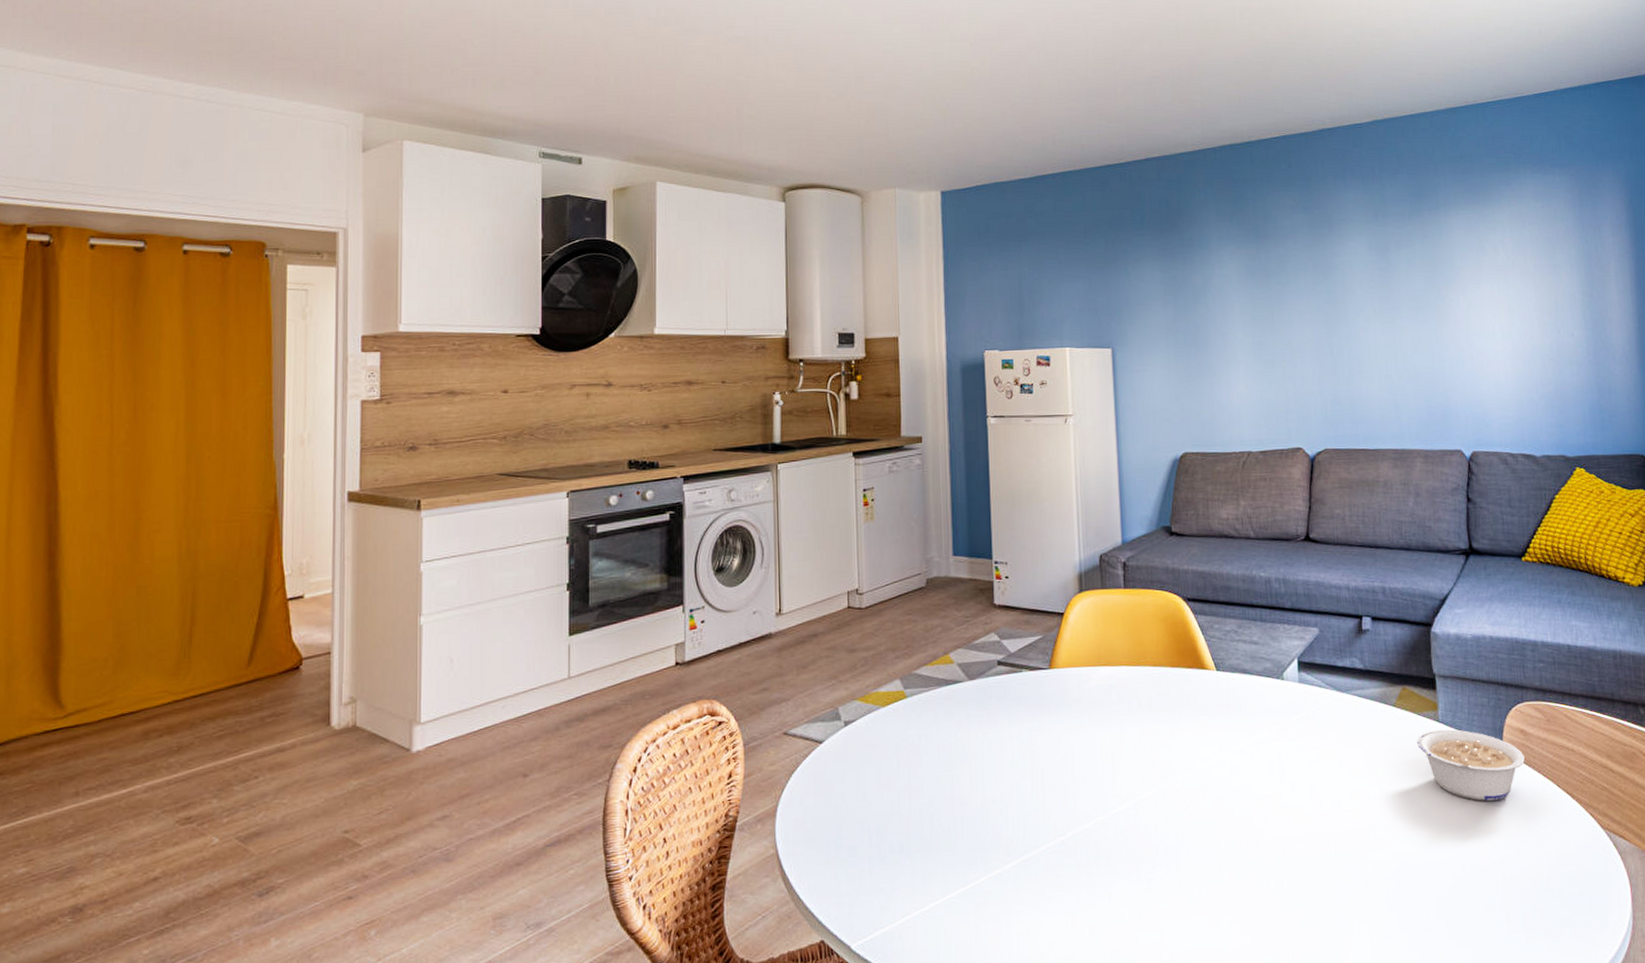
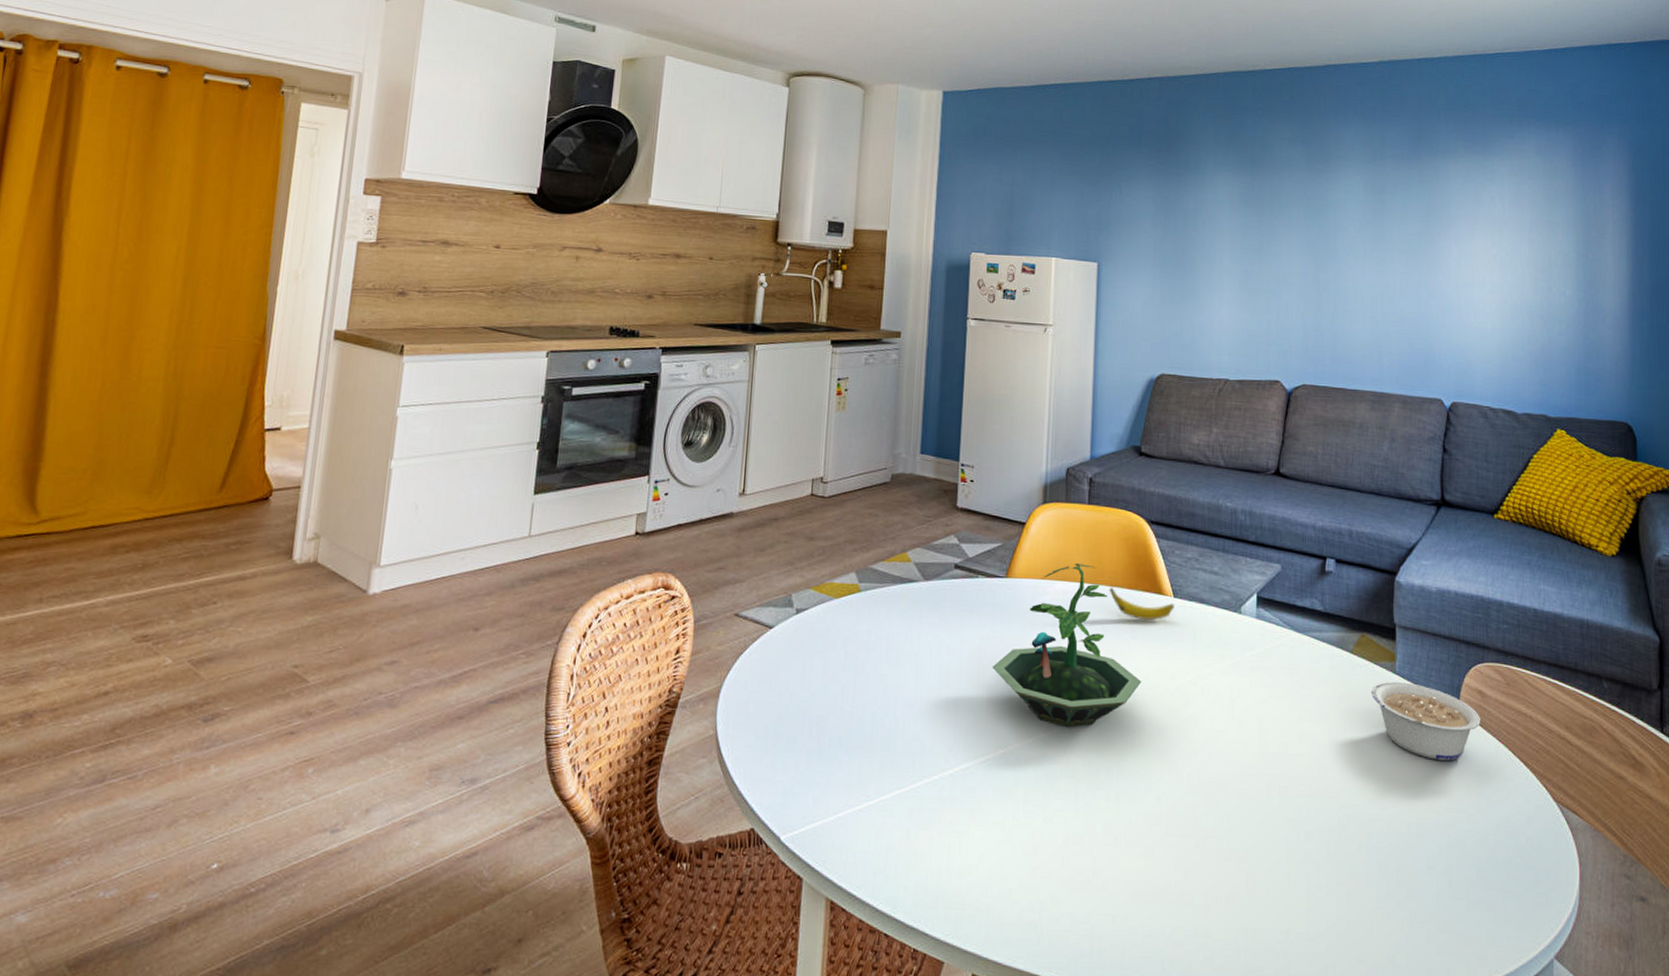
terrarium: none [1044,647,1192,809] -> present [992,564,1141,728]
banana: none [1152,668,1218,697] -> present [1109,588,1175,621]

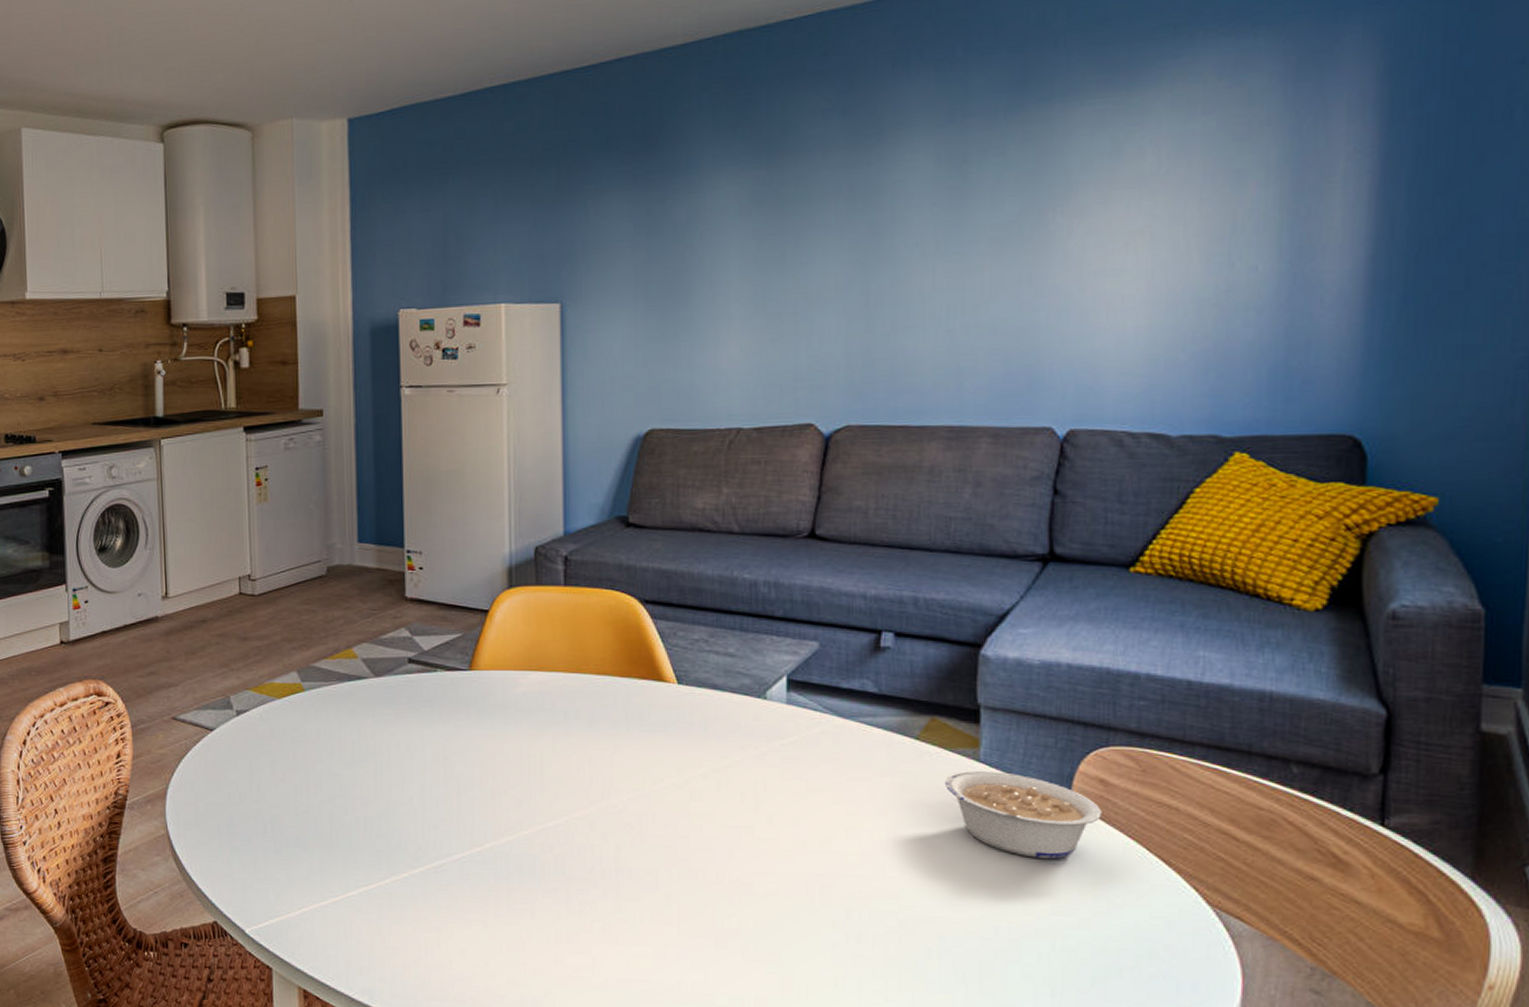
terrarium: present [992,564,1141,728] -> none [460,652,640,825]
banana: present [1109,588,1175,621] -> none [595,676,679,711]

